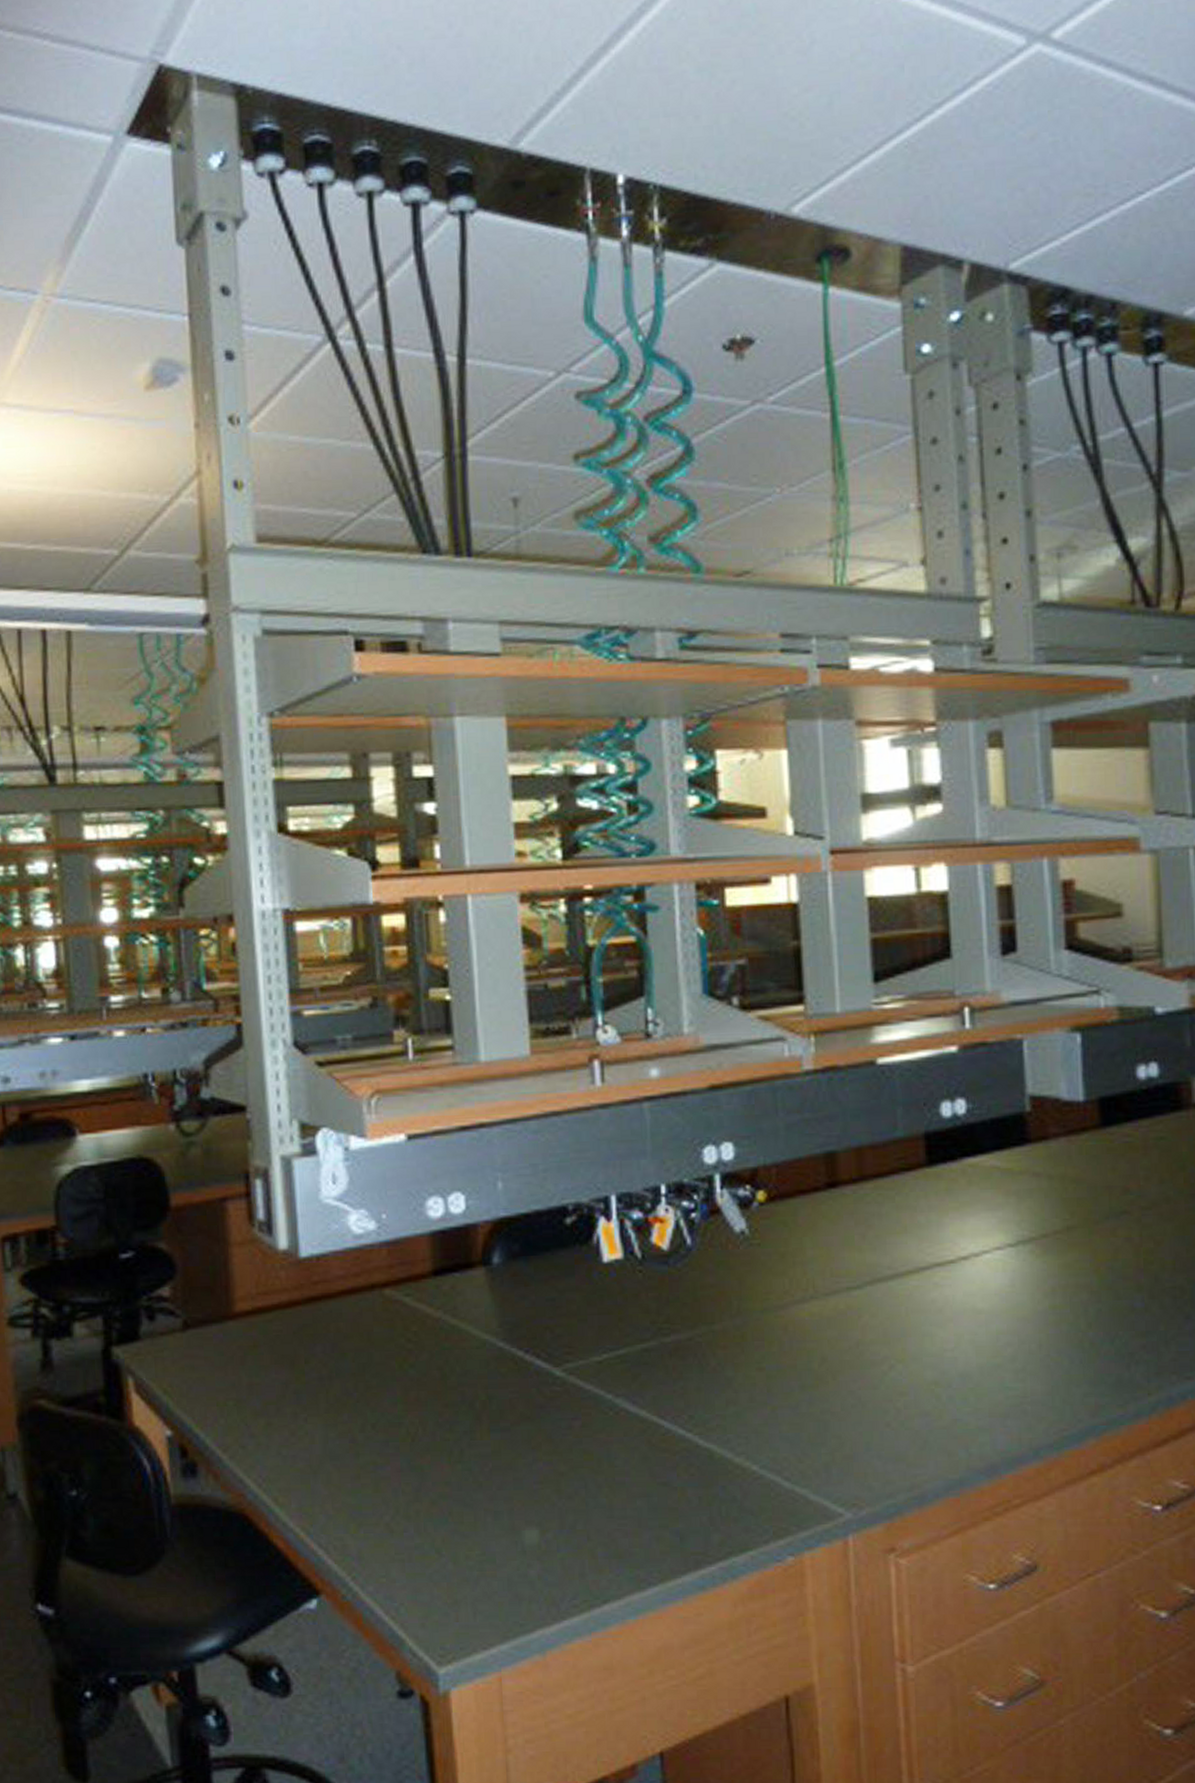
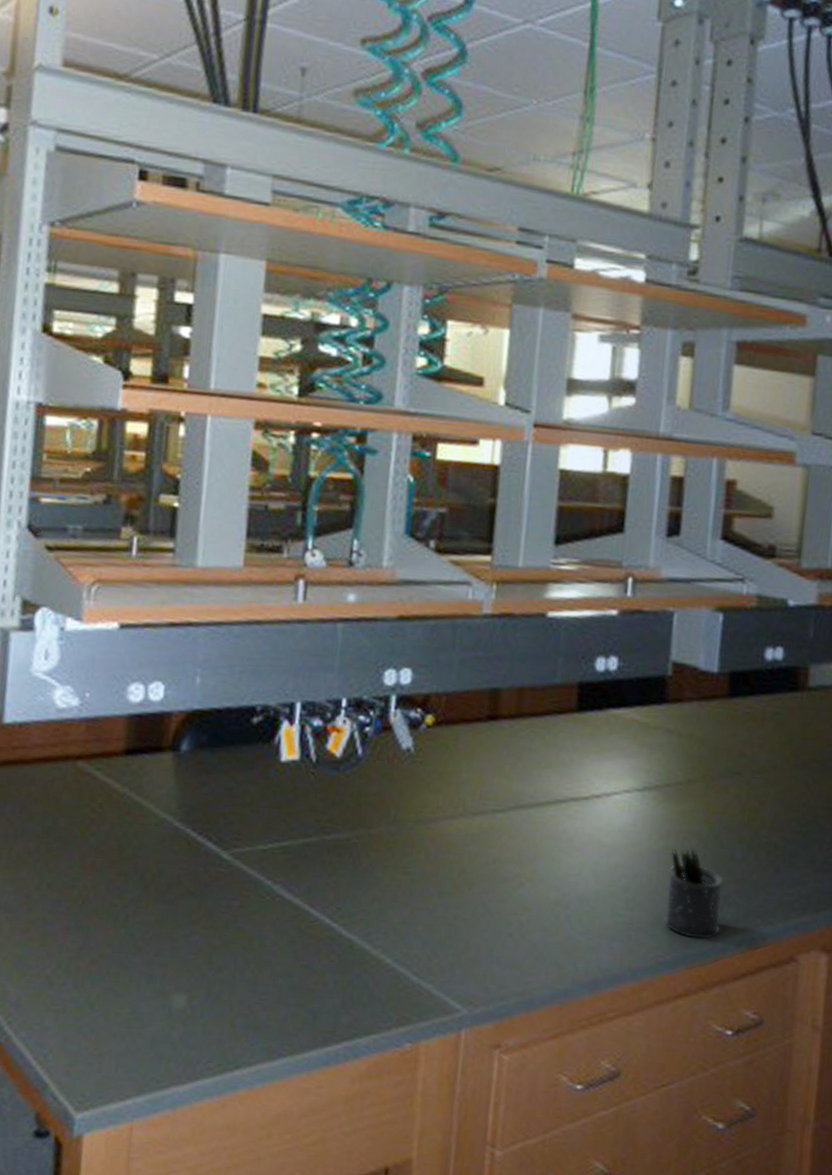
pen holder: none [1058,1304,1130,1405] -> present [663,848,725,939]

